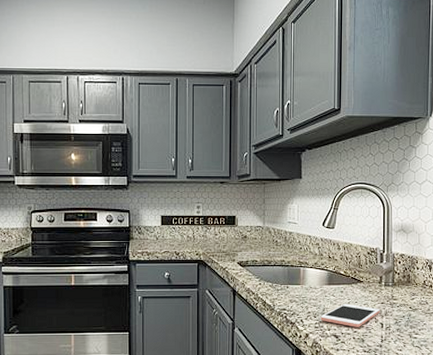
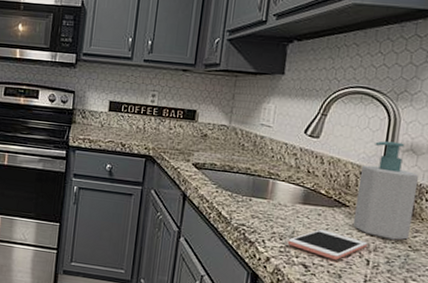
soap bottle: none [367,225,409,304] -> present [352,141,418,240]

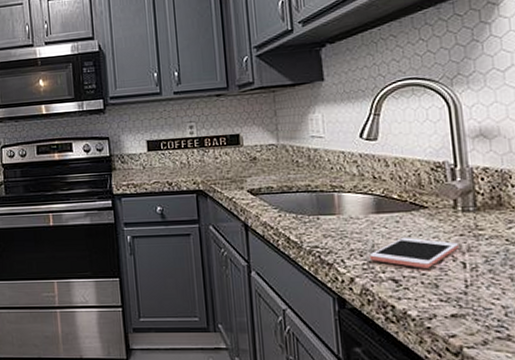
soap bottle: present [352,141,418,240] -> none [430,129,503,236]

